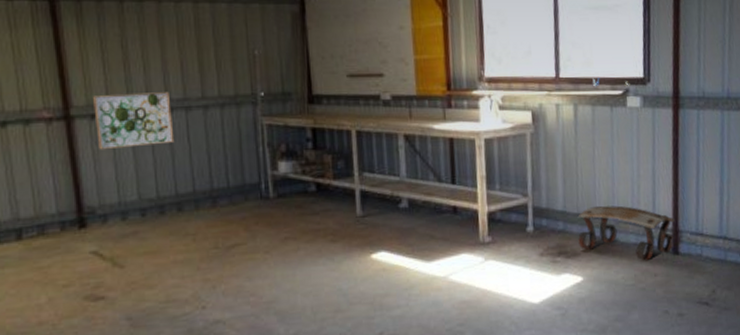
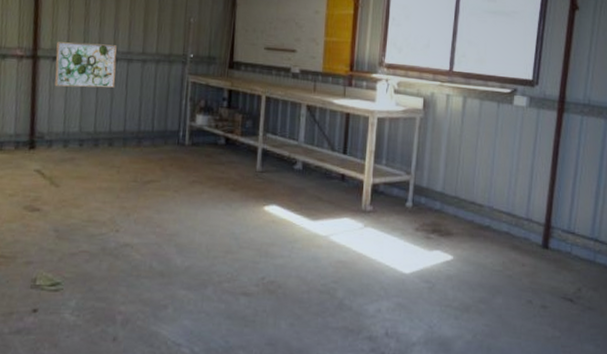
bench: present [578,78,675,261] -> none [453,75,548,251]

